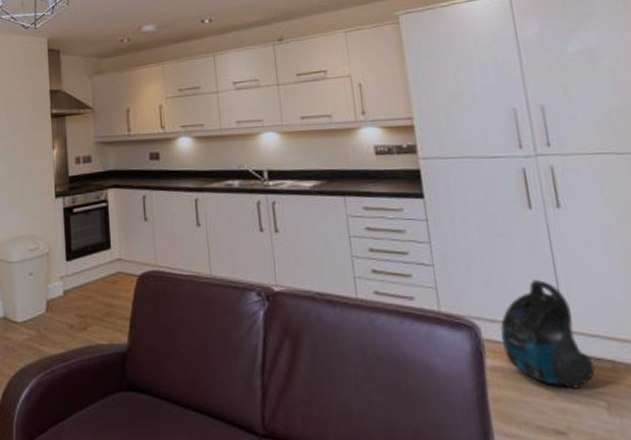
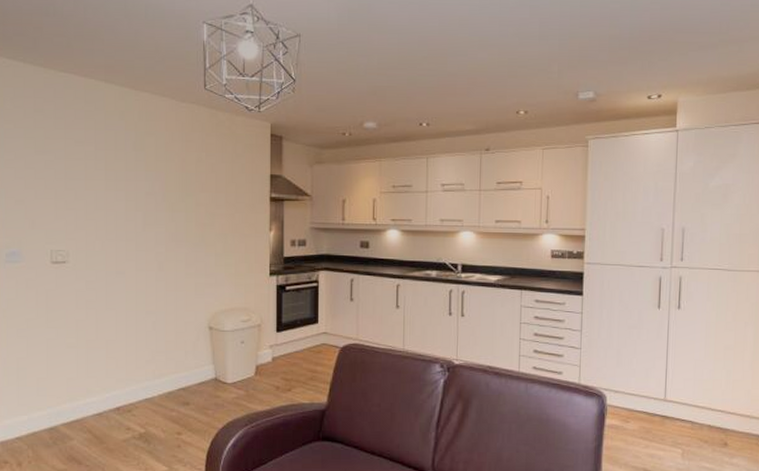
vacuum cleaner: present [500,280,595,389] -> none [619,362,679,441]

